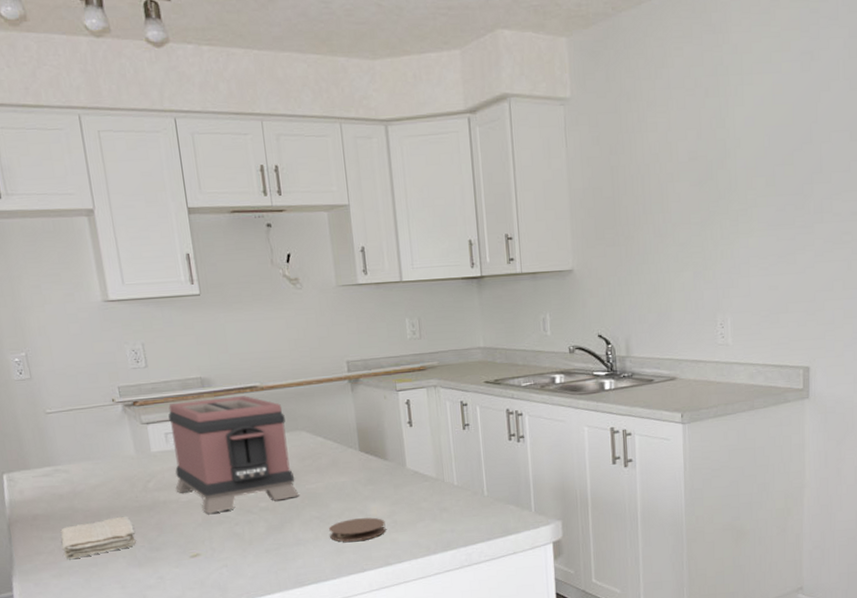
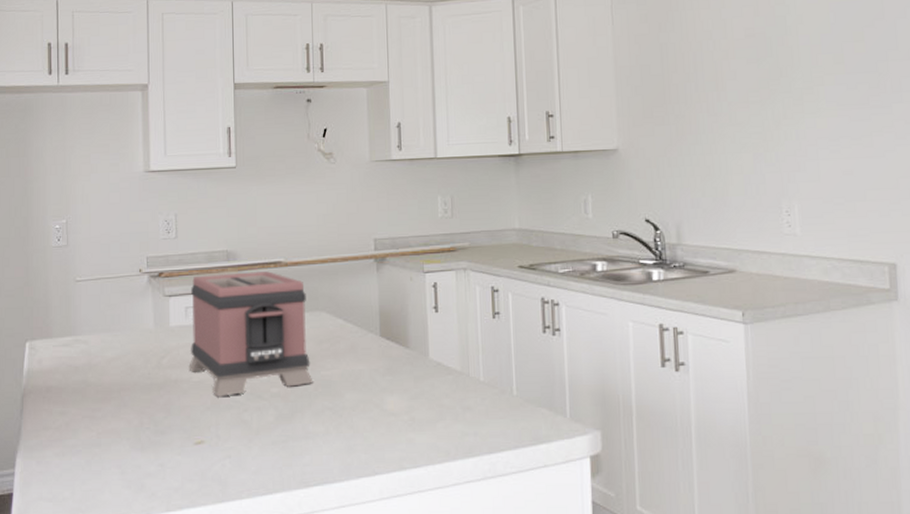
washcloth: present [60,516,136,559] -> none [69,393,142,437]
coaster: present [329,517,386,542] -> none [341,412,402,439]

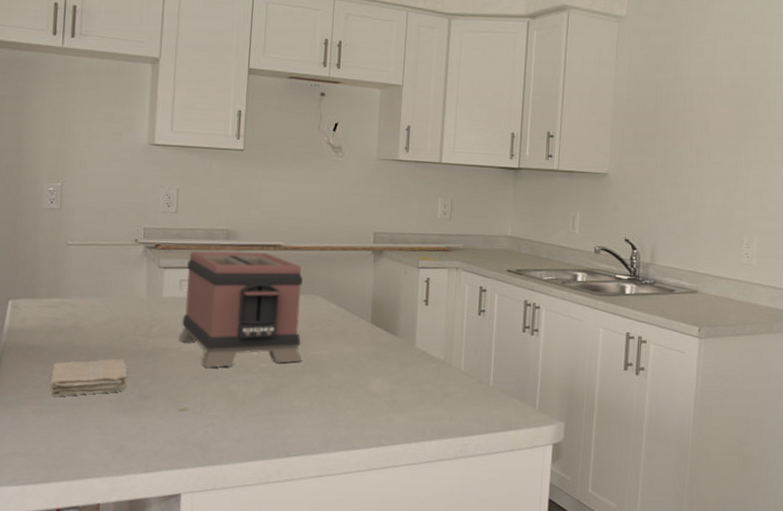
washcloth: none [69,393,142,437] -> present [49,358,127,396]

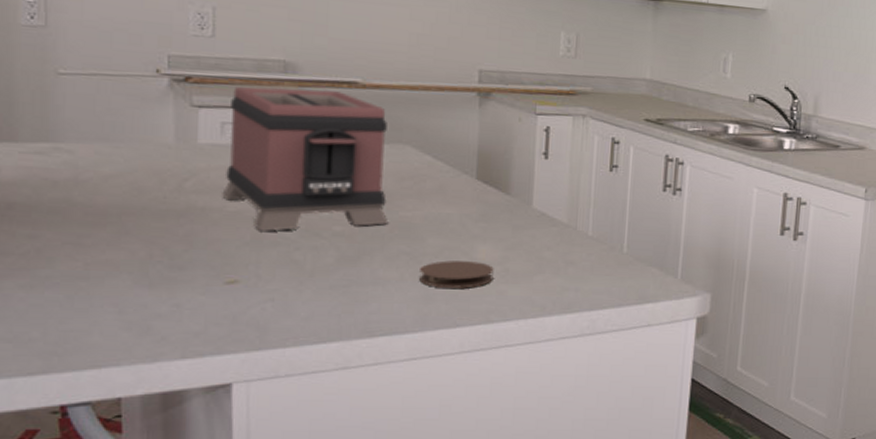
washcloth: present [49,358,127,396] -> none [42,219,152,267]
coaster: none [325,392,384,416] -> present [419,260,494,288]

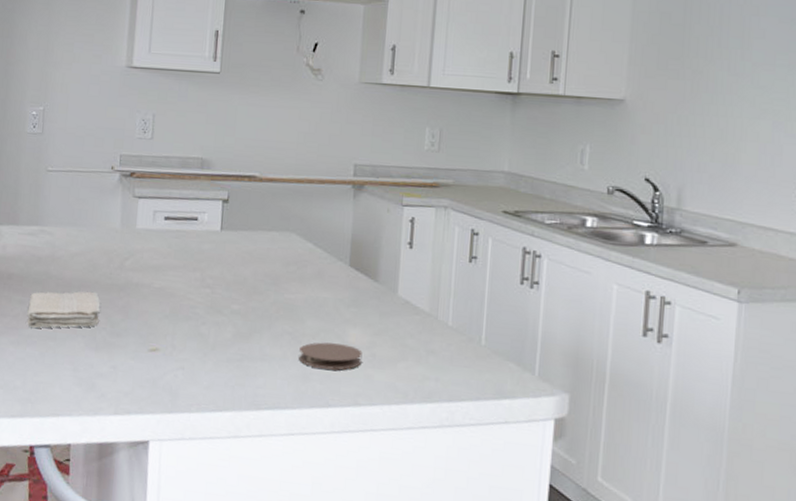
washcloth: none [42,219,152,267] -> present [26,291,101,328]
toaster: present [222,87,389,231] -> none [151,180,278,307]

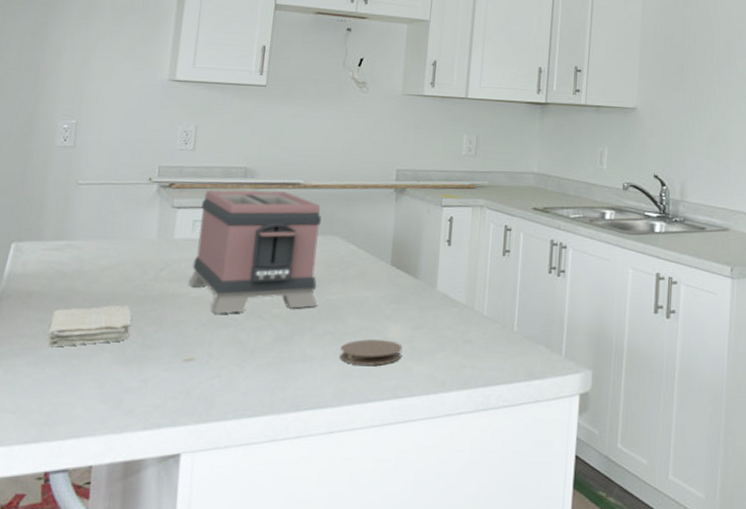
toaster: none [151,180,278,307] -> present [188,190,321,314]

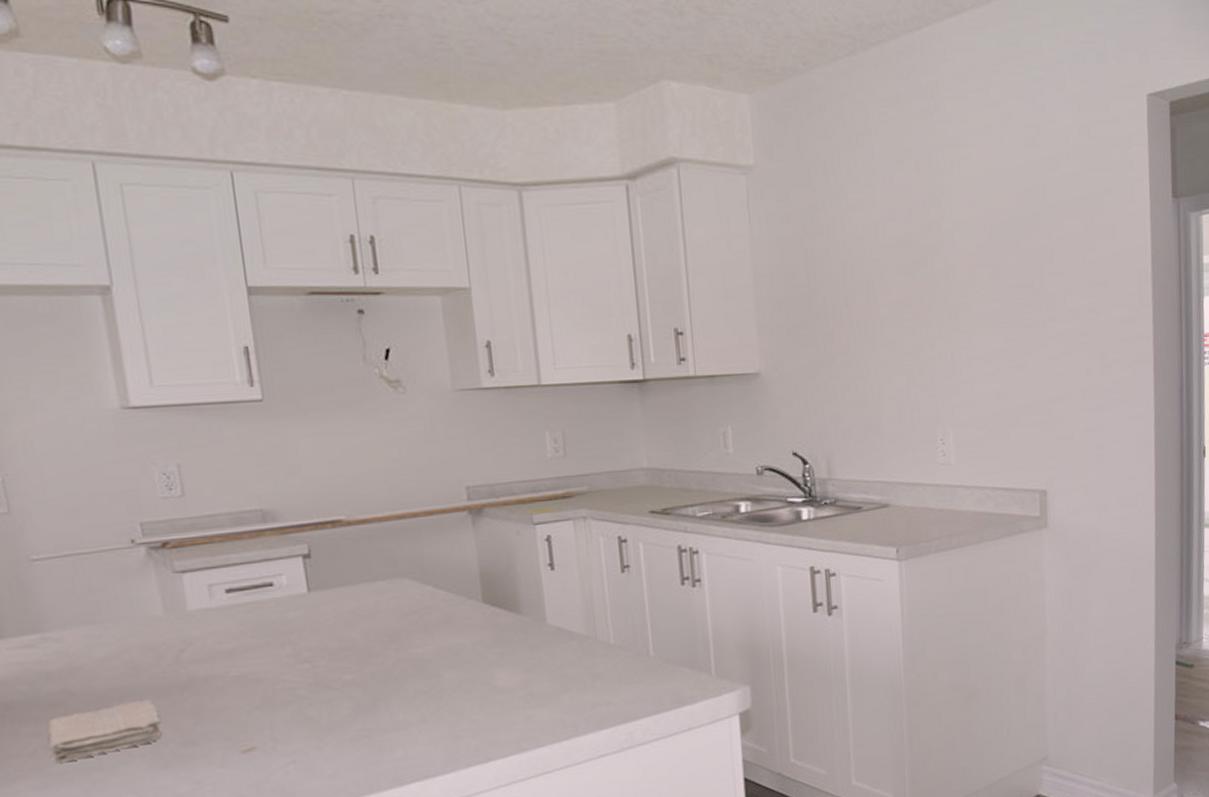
toaster: present [188,190,321,314] -> none [214,533,400,692]
coaster: present [340,339,403,365] -> none [440,689,519,723]

